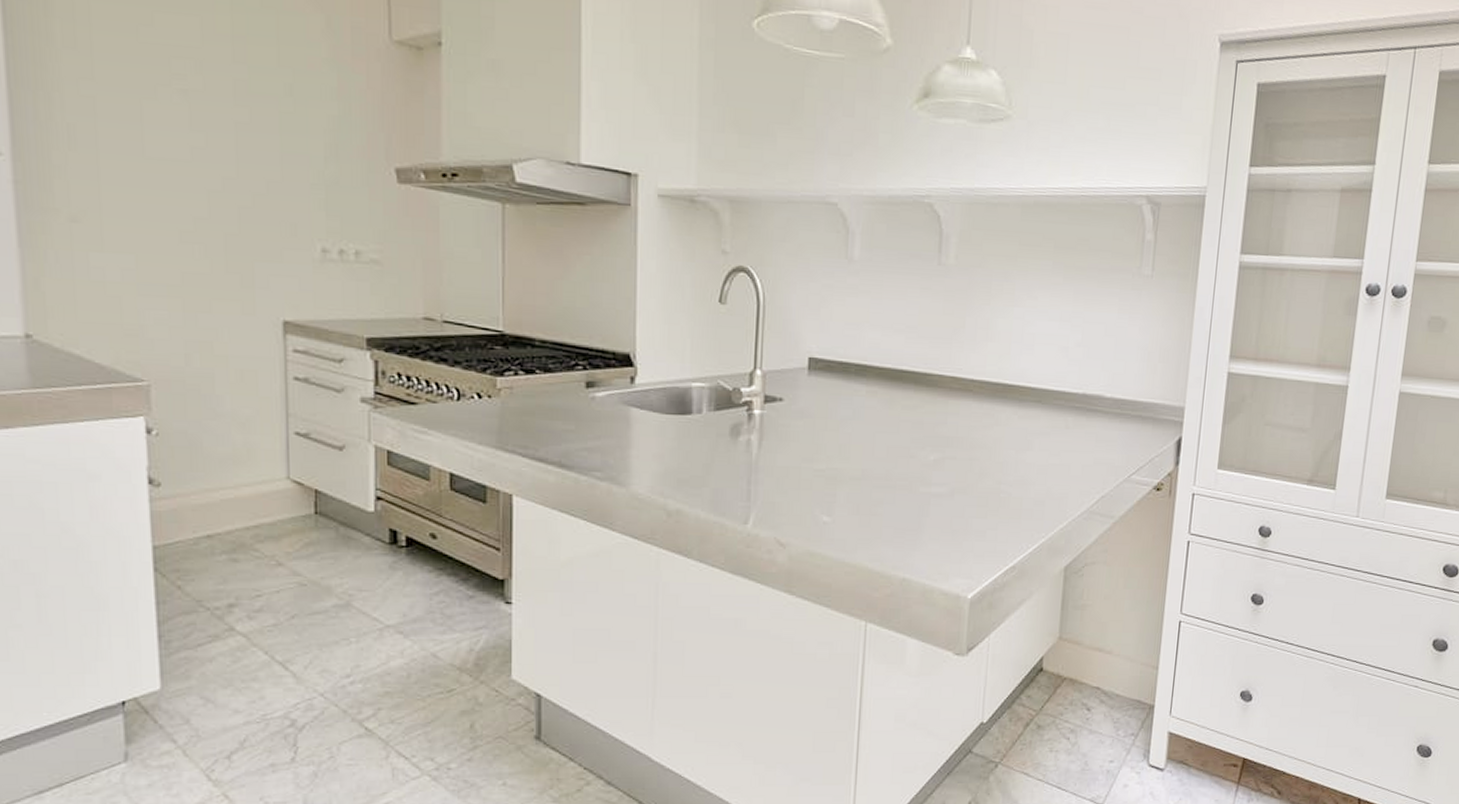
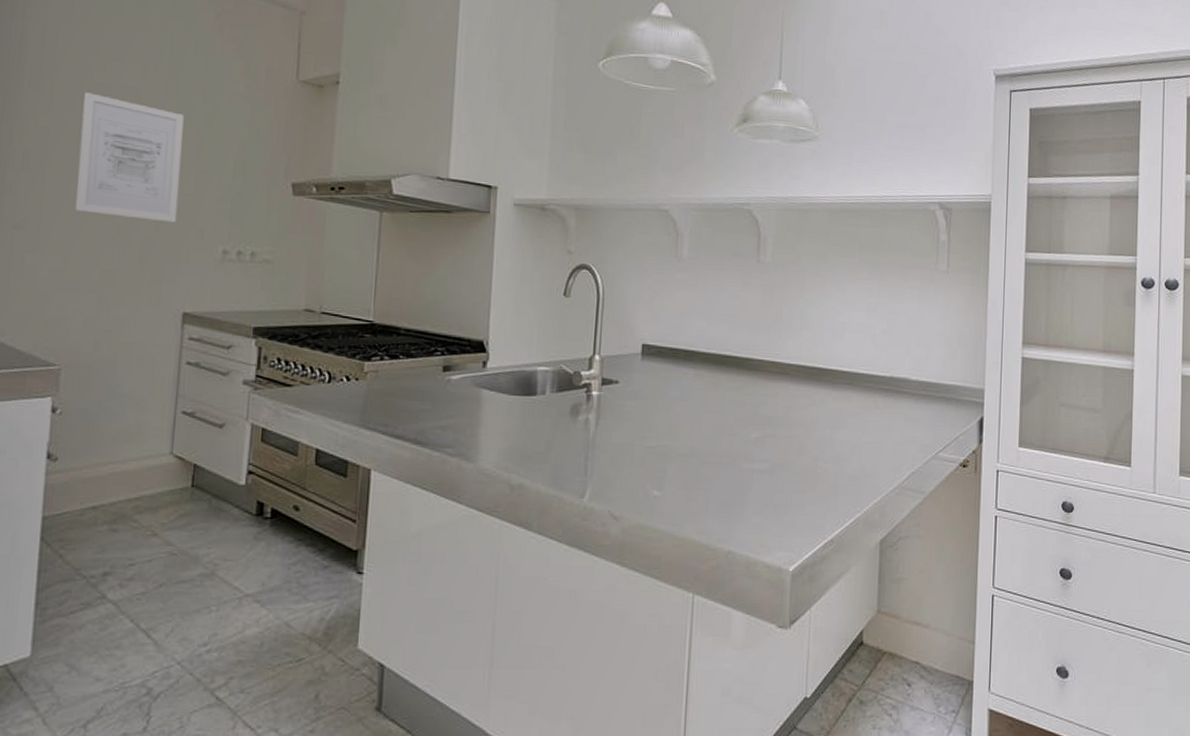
wall art: none [132,53,264,216] -> present [76,92,184,223]

